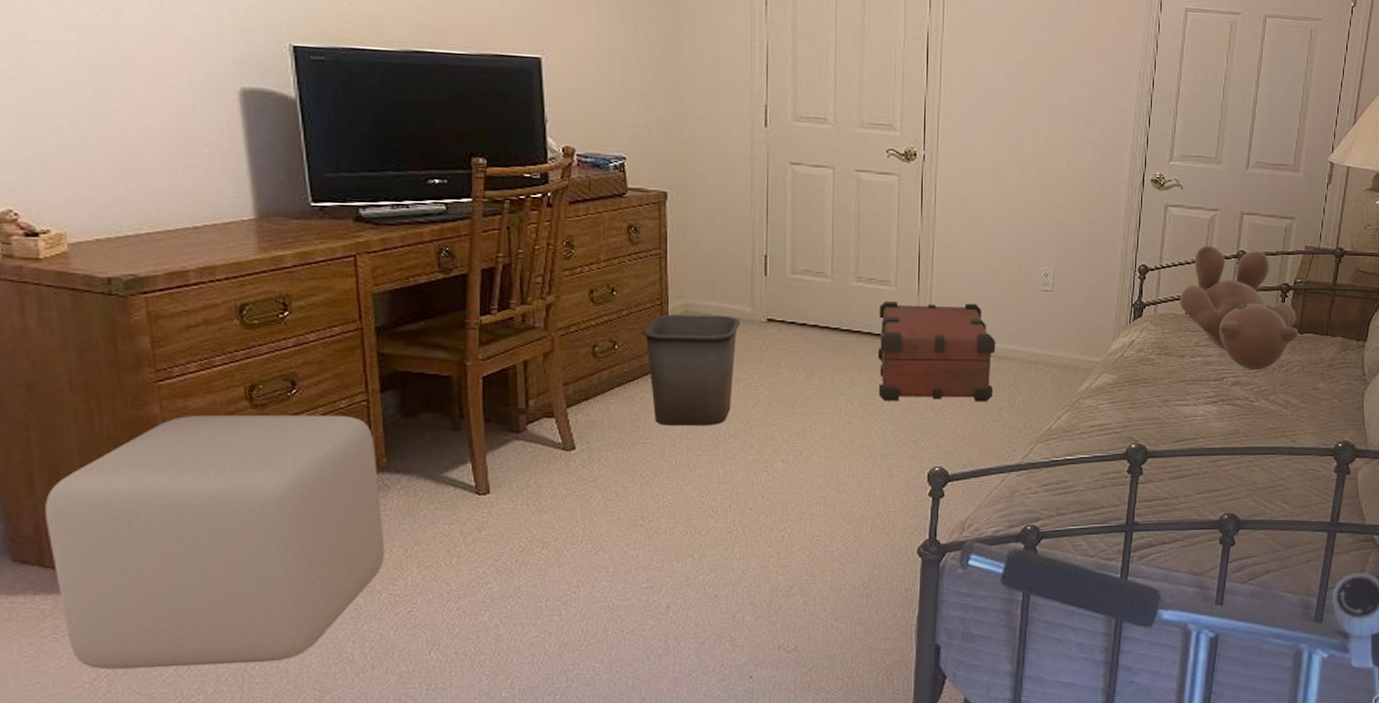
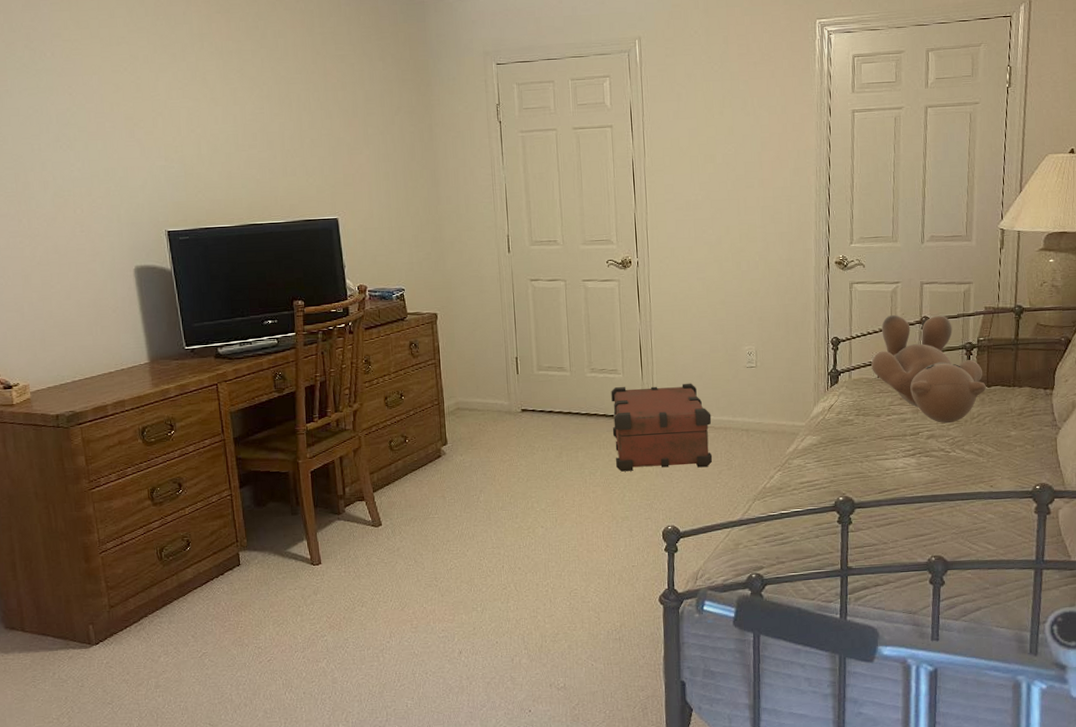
pouf: present [45,414,385,670] -> none [24,507,250,709]
waste bin: present [641,314,741,425] -> none [425,409,501,502]

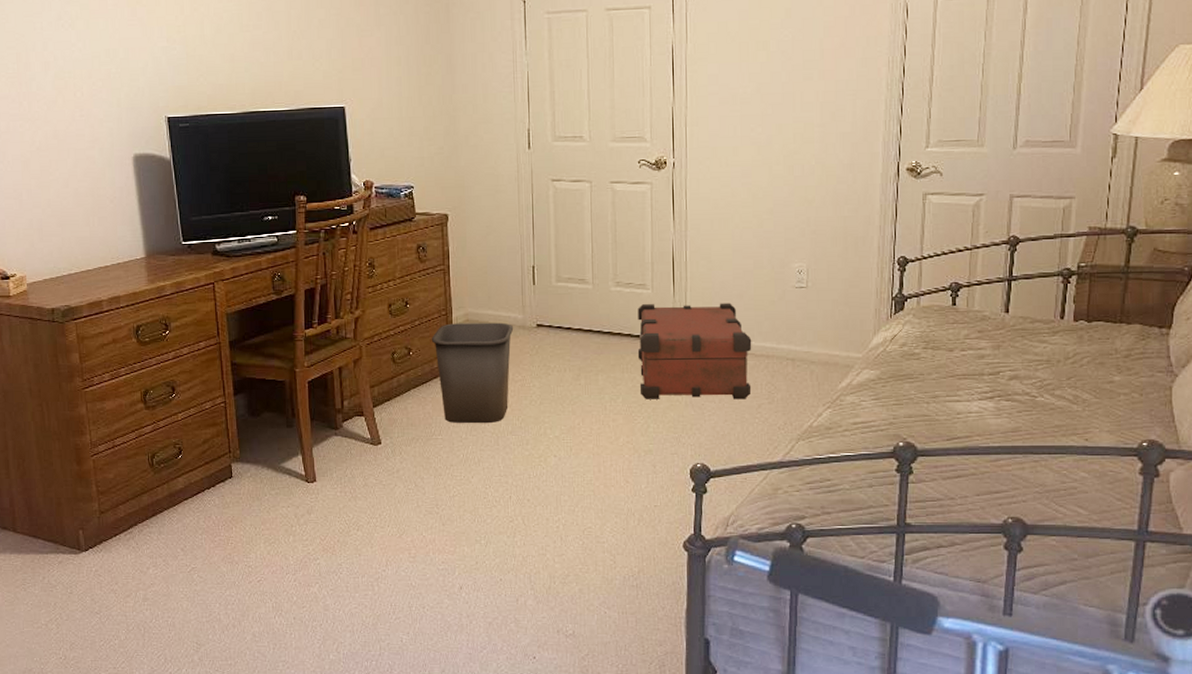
waste bin: none [425,409,501,502] -> present [431,322,514,423]
teddy bear: present [871,314,986,424] -> none [945,232,1086,363]

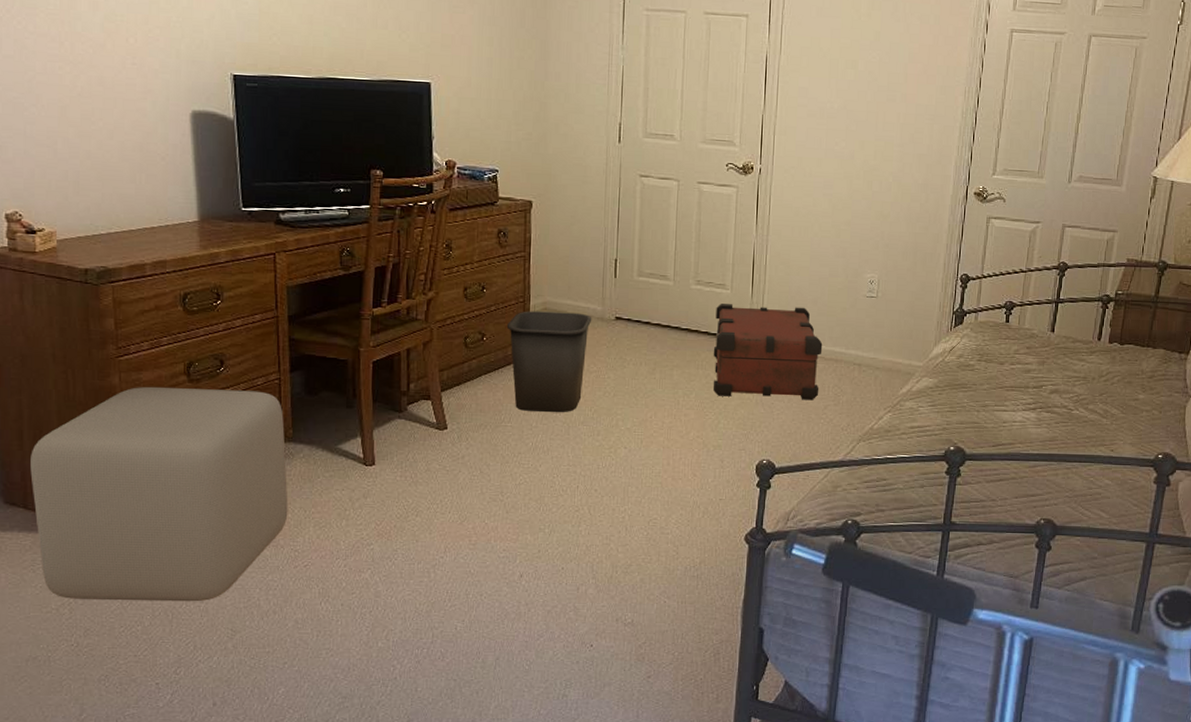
pouf: none [16,414,240,617] -> present [30,386,288,602]

